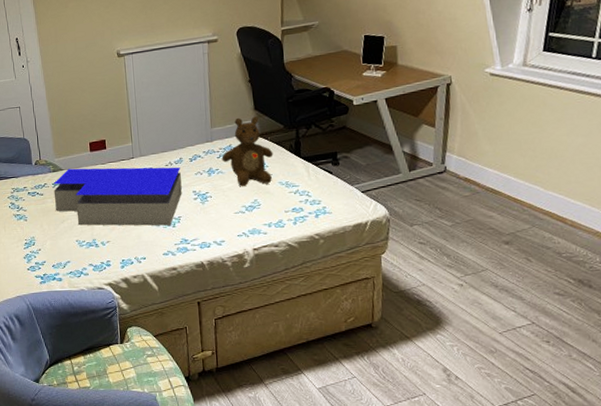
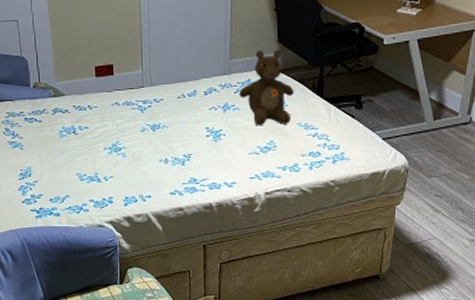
tray: present [53,167,182,226] -> none [53,94,194,163]

